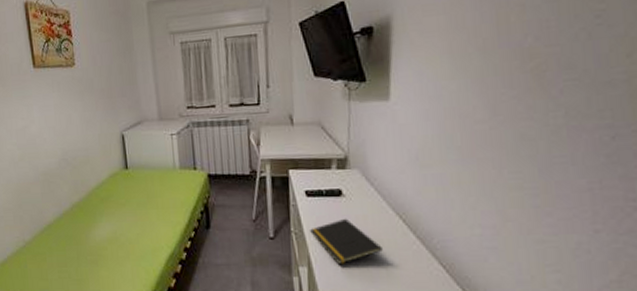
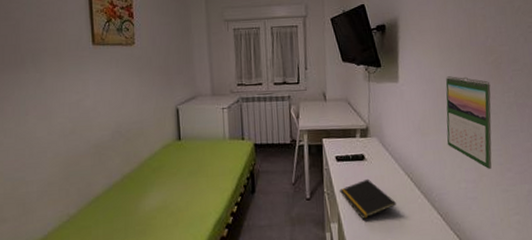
calendar: none [456,90,527,212] -> present [445,76,492,169]

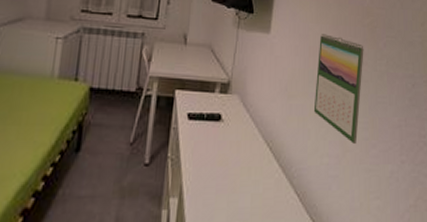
notepad: present [340,178,396,219] -> none [187,144,250,194]

